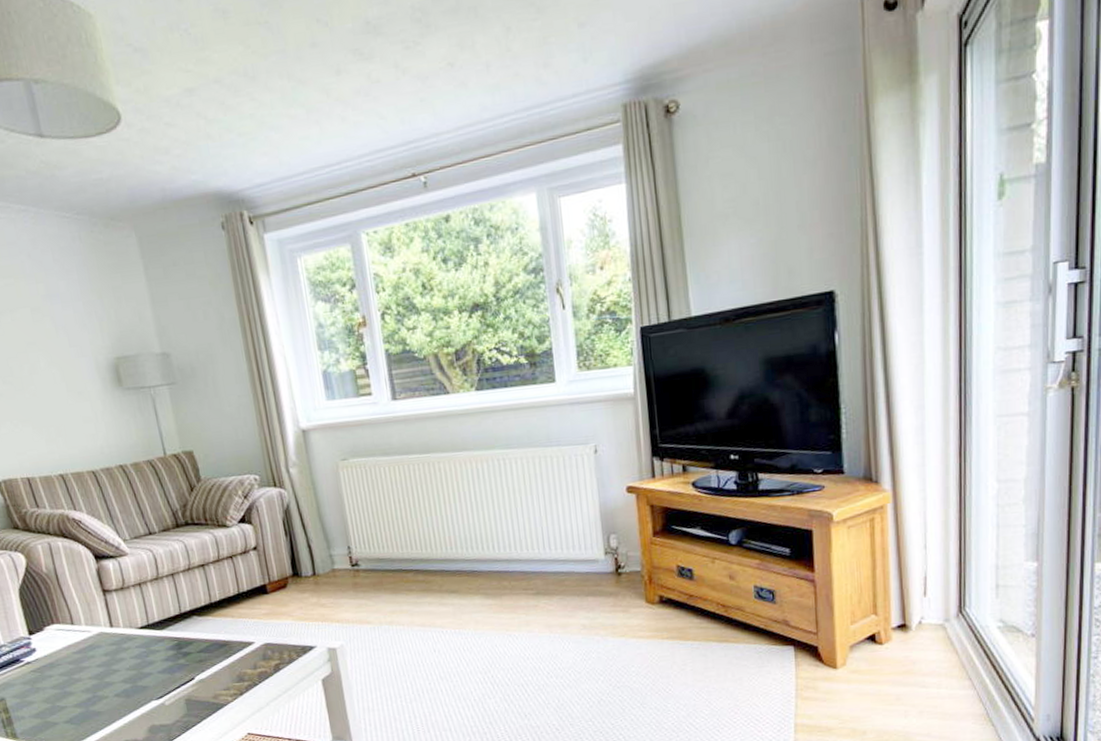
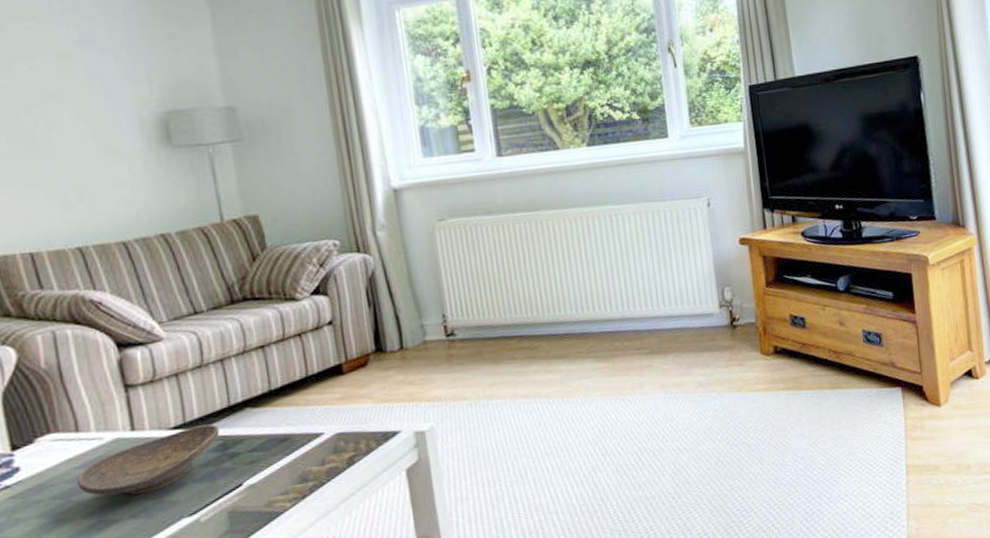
decorative bowl: none [75,627,175,678] -> present [77,424,220,496]

